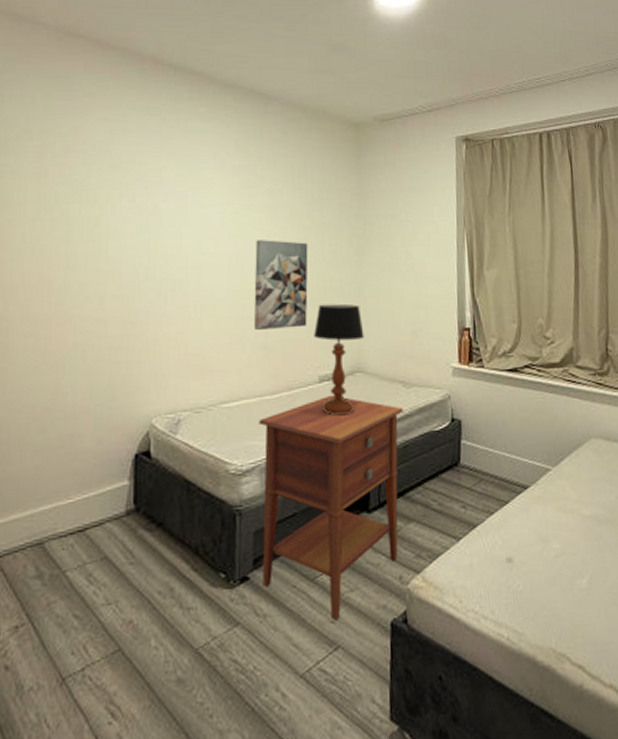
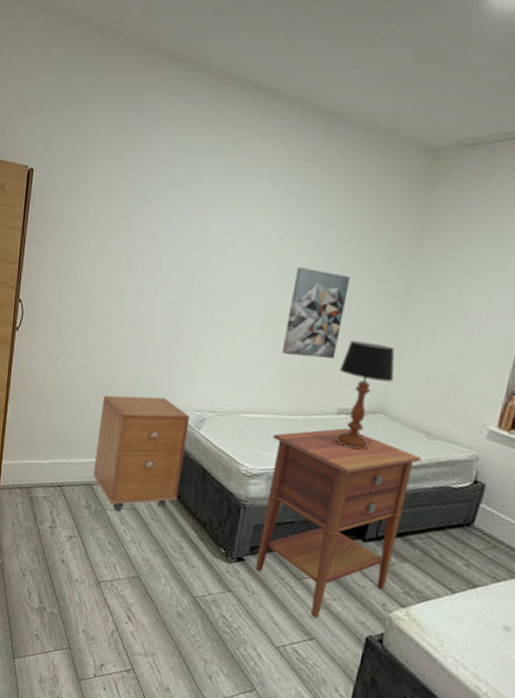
cabinet: none [43,407,163,569] -> present [93,395,190,512]

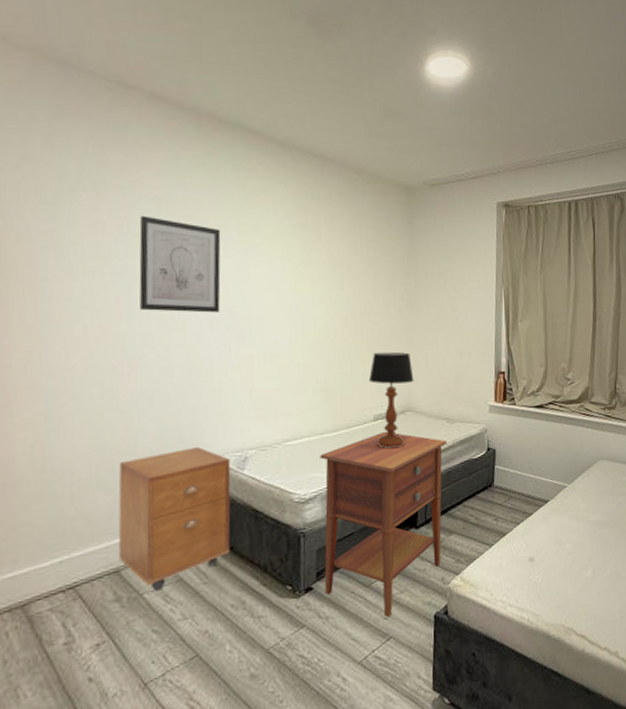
wall art: none [136,176,215,275] -> present [139,215,221,313]
wall art: present [281,267,351,359] -> none [314,294,364,376]

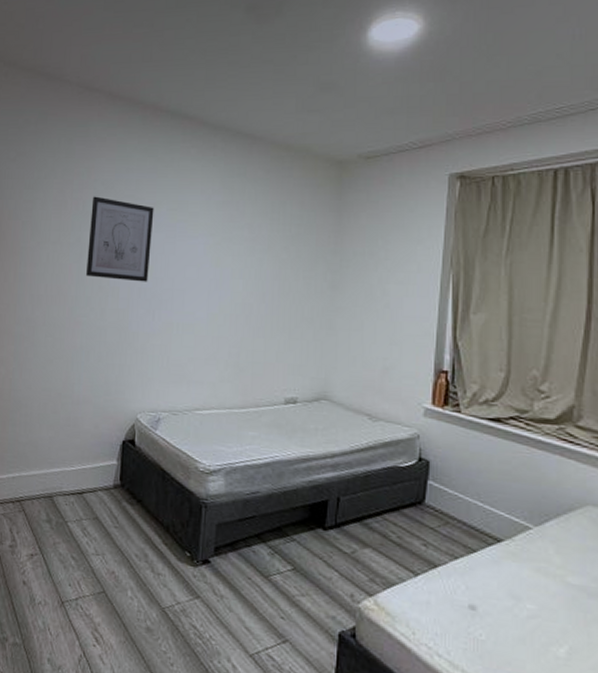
cabinet: present [118,447,231,591] -> none [52,401,146,523]
nightstand: present [320,431,447,618] -> none [222,416,368,618]
table lamp: present [368,351,414,449] -> none [282,333,333,438]

